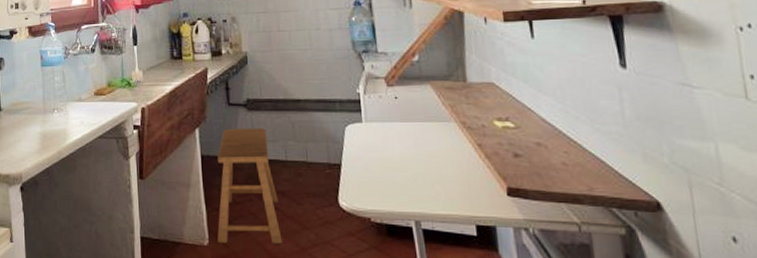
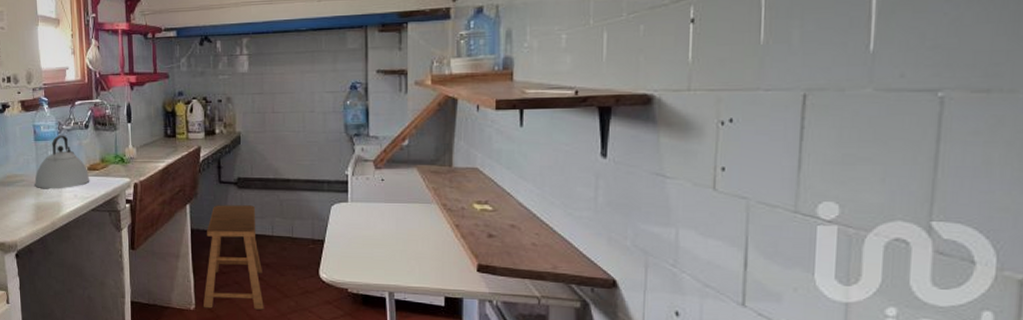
kettle: none [41,60,97,116] -> present [34,135,90,189]

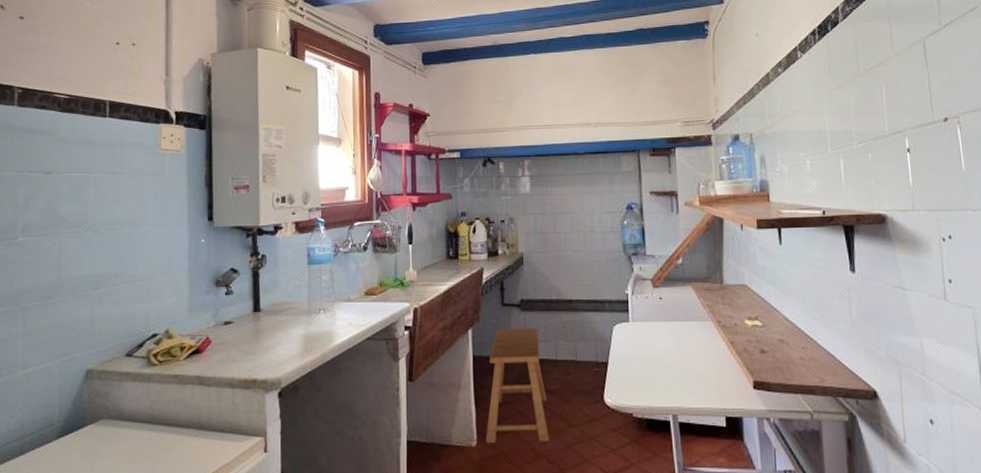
kettle: present [34,135,90,189] -> none [305,258,367,317]

